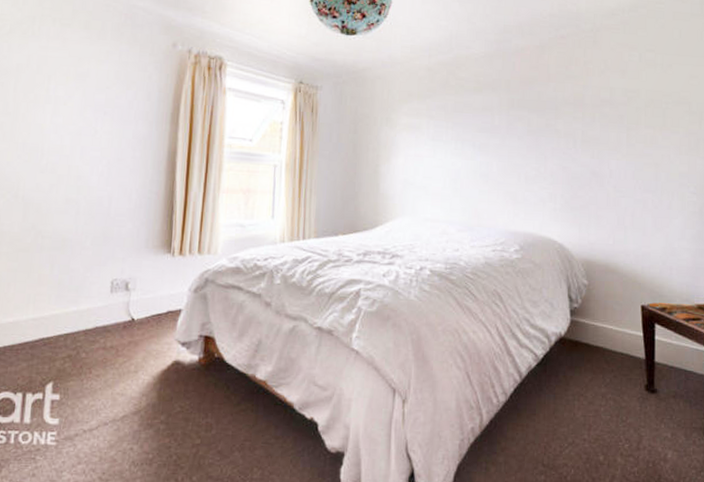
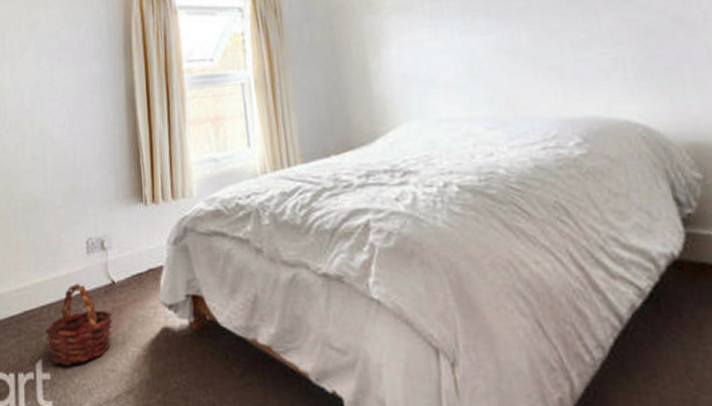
basket: none [59,317,128,388] -> present [45,283,112,365]

